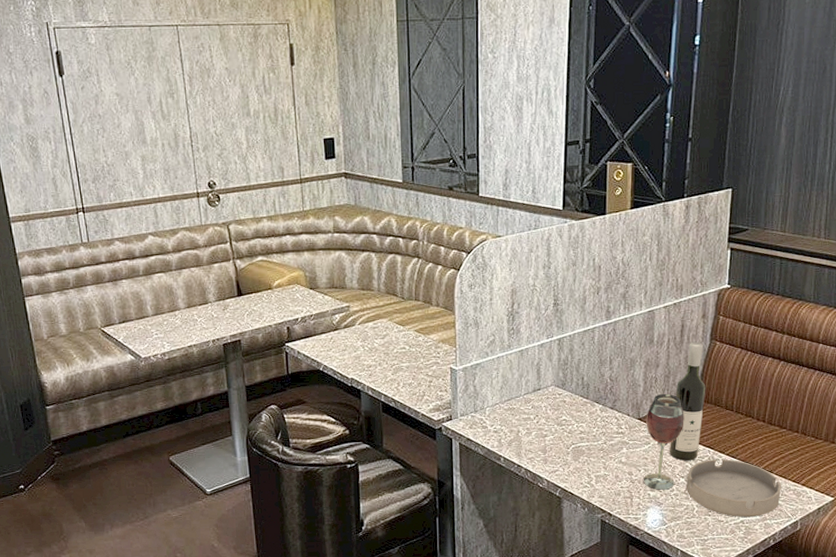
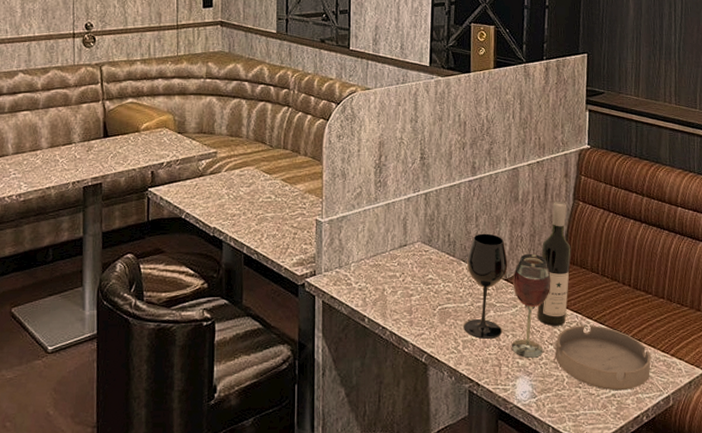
wineglass: none [597,375,641,474] -> present [464,233,508,339]

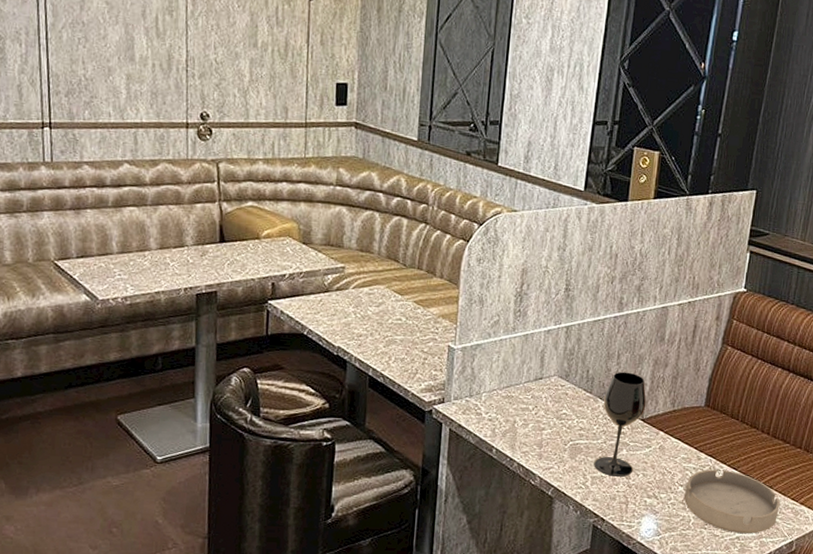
wineglass: present [511,253,551,358] -> none [640,395,689,498]
bottle: present [536,201,571,326] -> none [670,343,715,469]

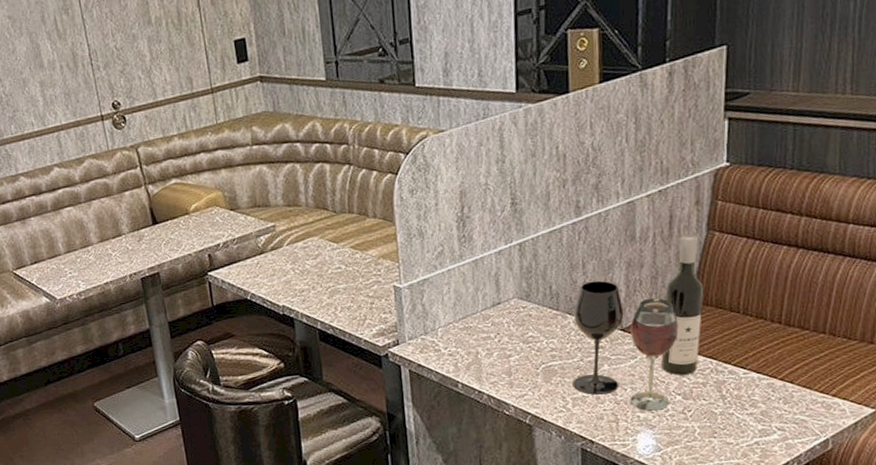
wineglass: none [640,395,689,498] -> present [630,297,679,411]
bottle: none [670,343,715,469] -> present [660,233,704,375]
ashtray: present [683,469,781,534] -> none [683,370,807,438]

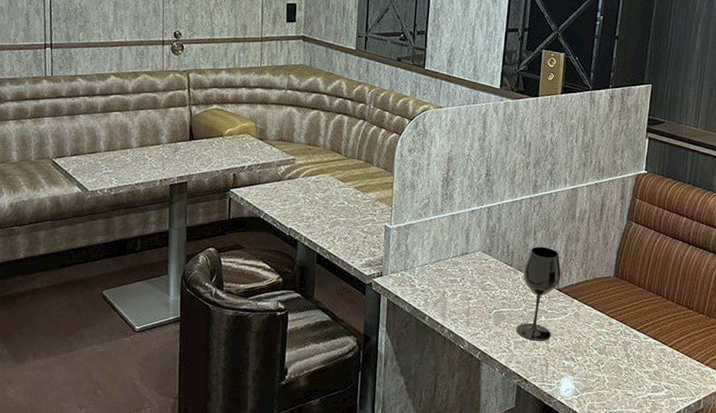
wineglass: present [630,297,679,411] -> none [558,267,600,360]
bottle: present [660,233,704,375] -> none [584,220,621,333]

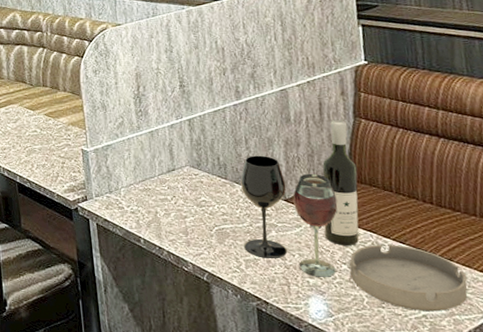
wineglass: none [558,267,600,360] -> present [293,173,338,277]
bottle: none [584,220,621,333] -> present [322,119,359,245]
ashtray: none [598,334,687,393] -> present [349,245,468,312]

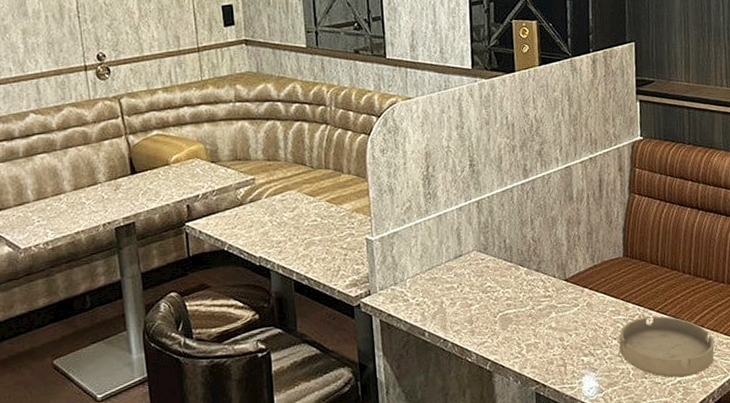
wineglass: present [240,155,288,258] -> none [524,235,567,341]
wineglass: present [293,173,338,277] -> none [572,251,612,355]
bottle: present [322,119,359,245] -> none [598,195,630,321]

